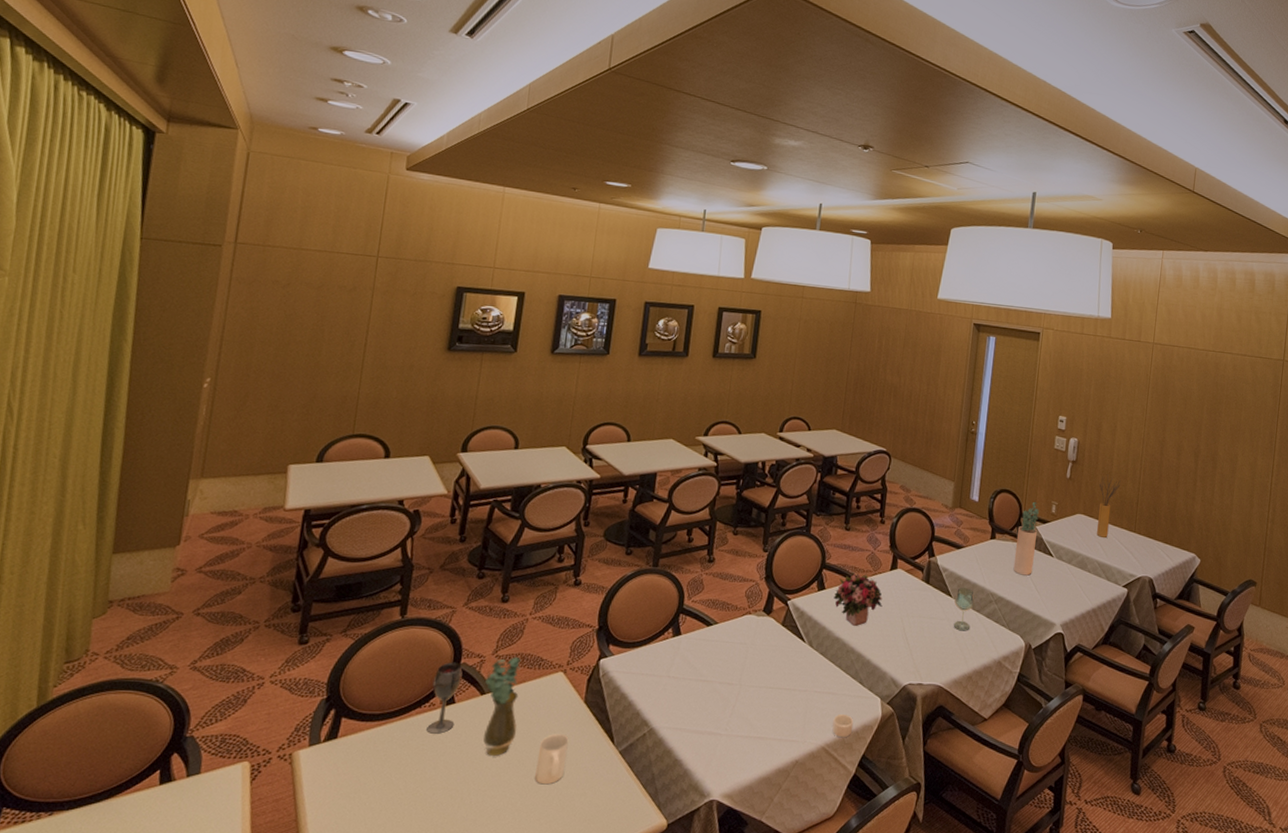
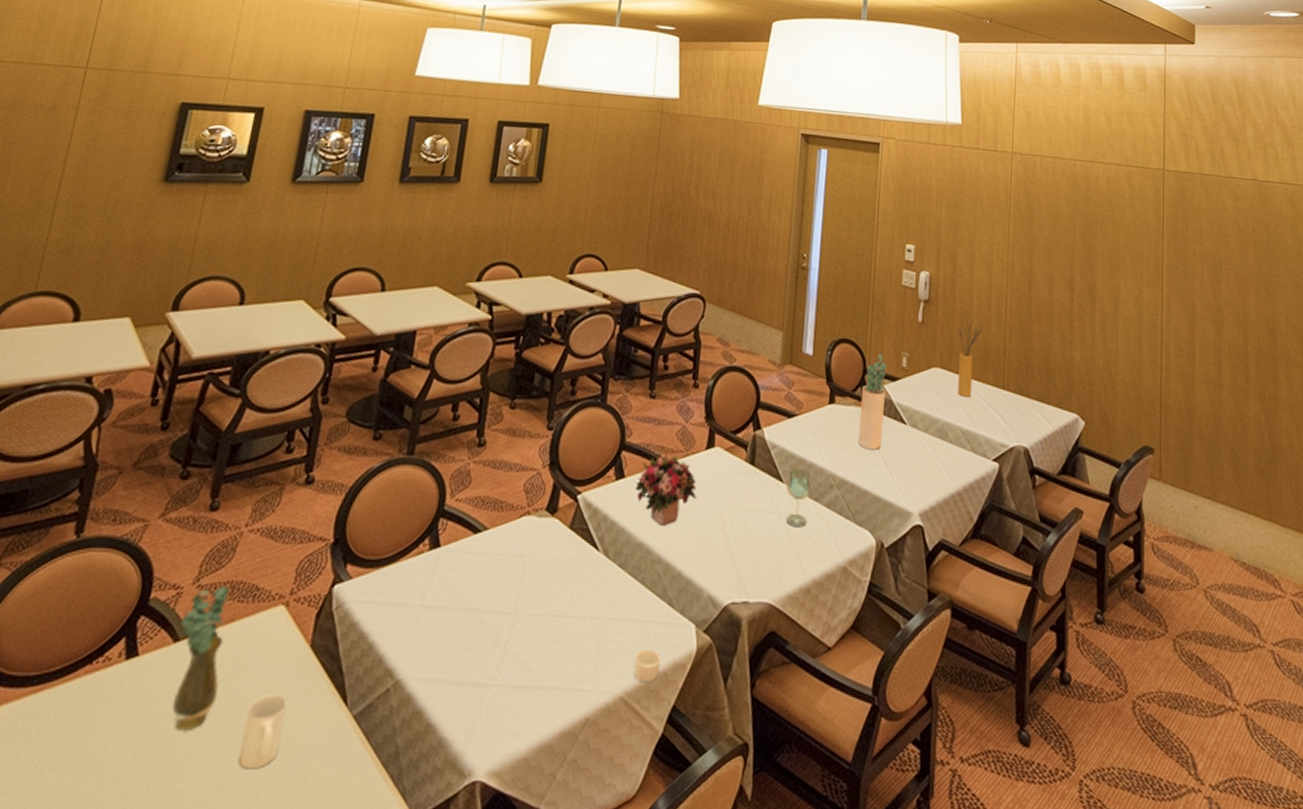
wine glass: present [426,662,463,735] -> none [96,597,152,703]

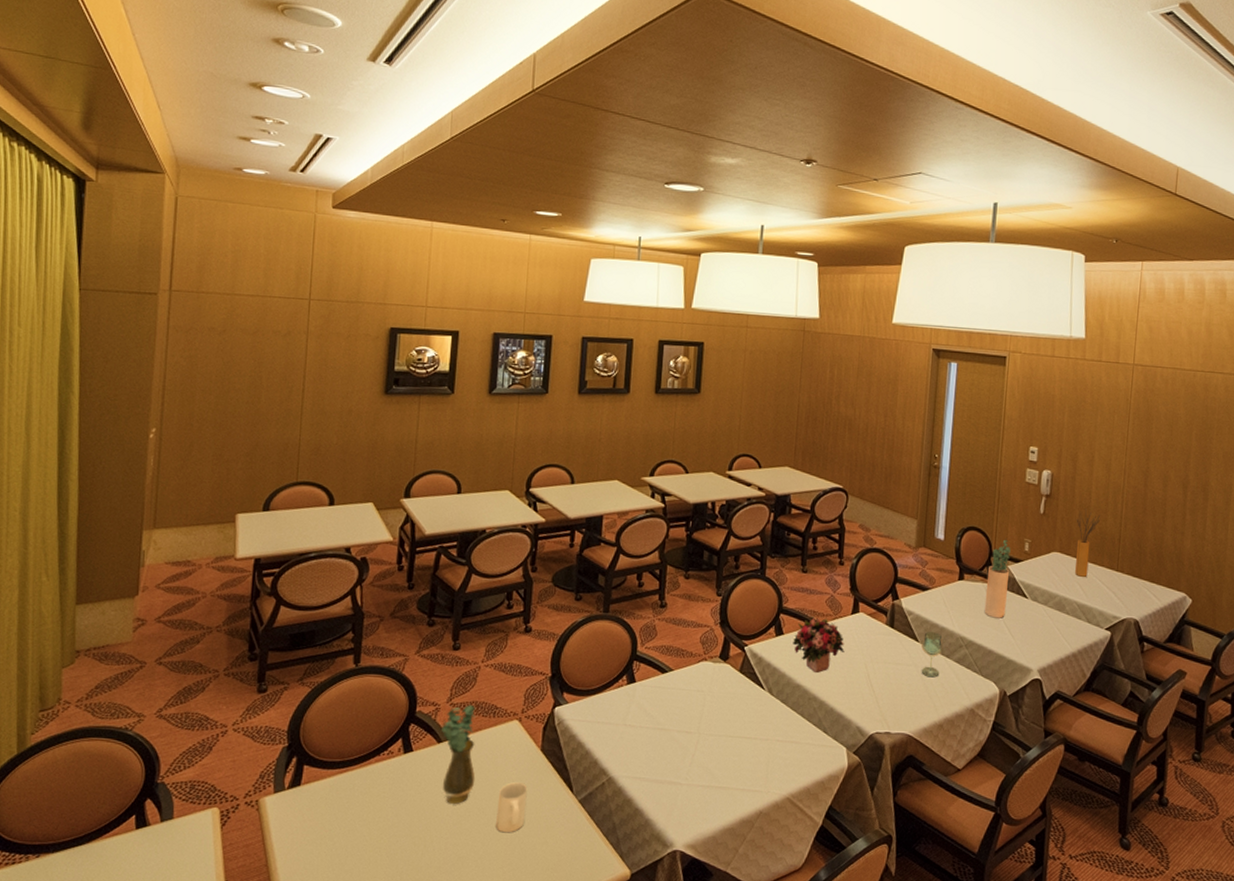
mug: present [633,650,661,683] -> none [796,764,819,788]

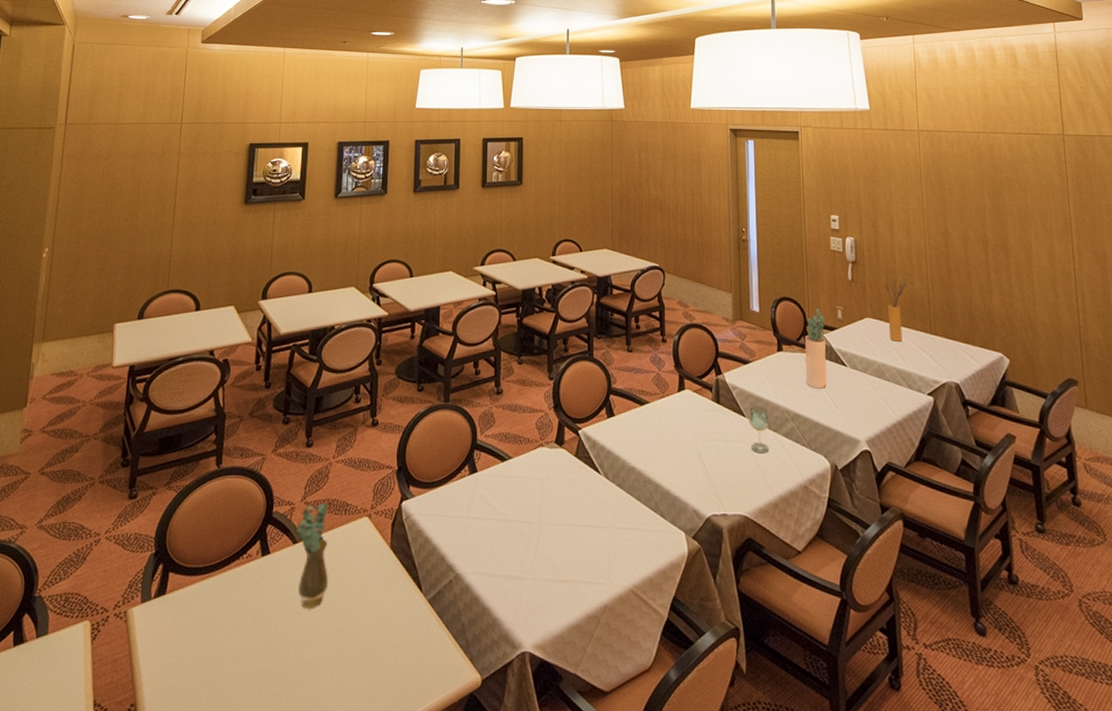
cup: present [496,782,528,833] -> none [349,583,379,638]
bouquet: present [793,616,845,673] -> none [624,396,675,454]

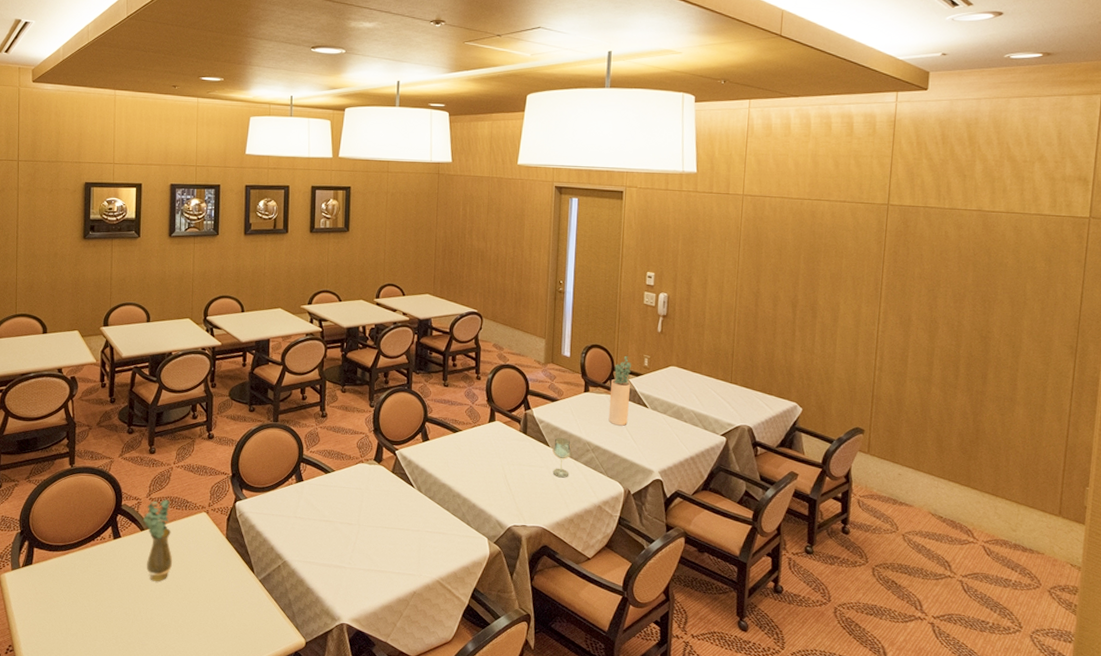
vase: present [884,273,907,342] -> none [691,327,714,389]

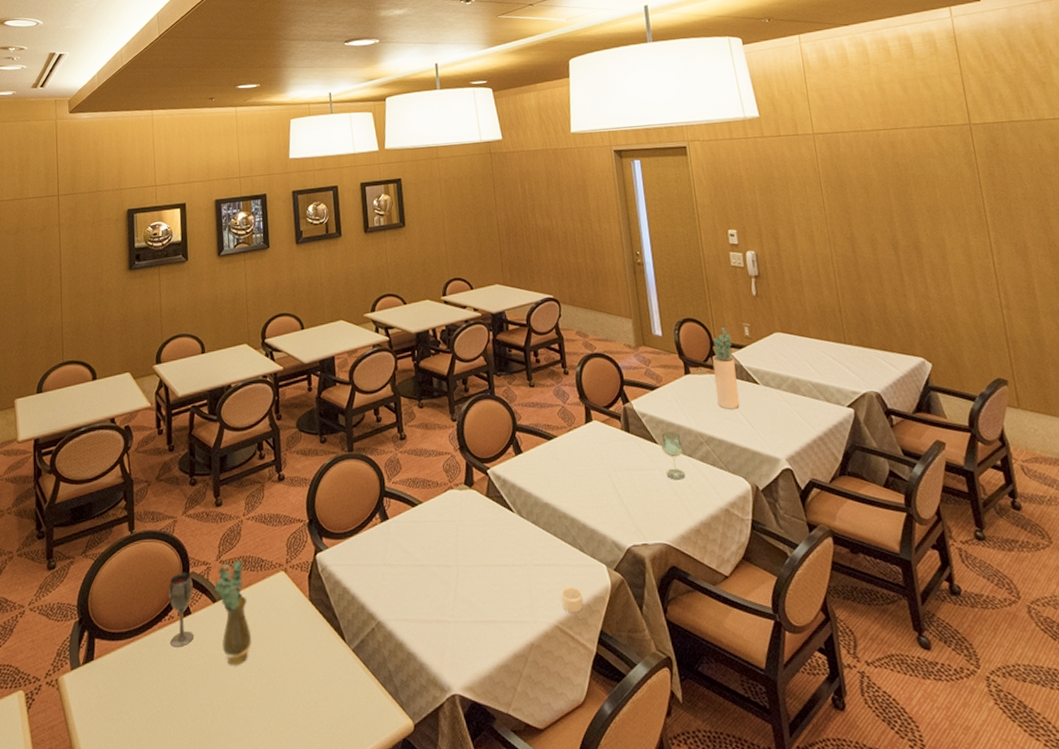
wine glass: none [101,503,124,563] -> present [168,572,194,649]
mug: none [445,552,464,573] -> present [561,587,584,613]

